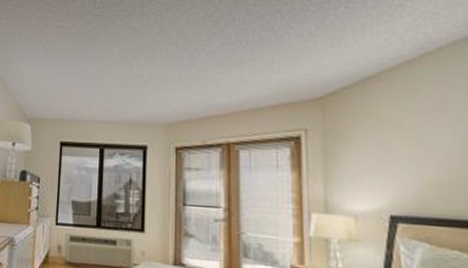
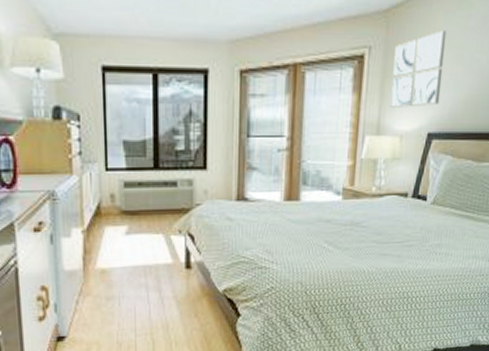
wall art: none [335,115,400,188] -> present [390,30,447,107]

